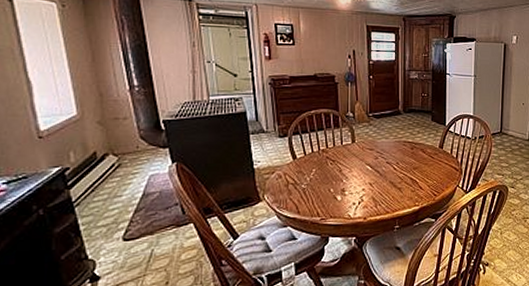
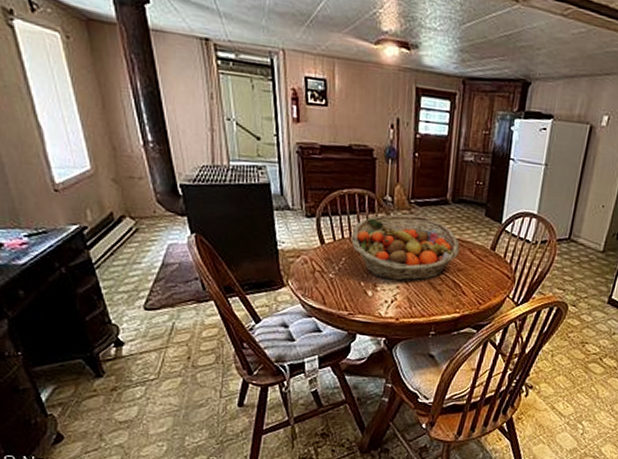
fruit basket: none [320,126,413,184] -> present [351,214,460,281]

